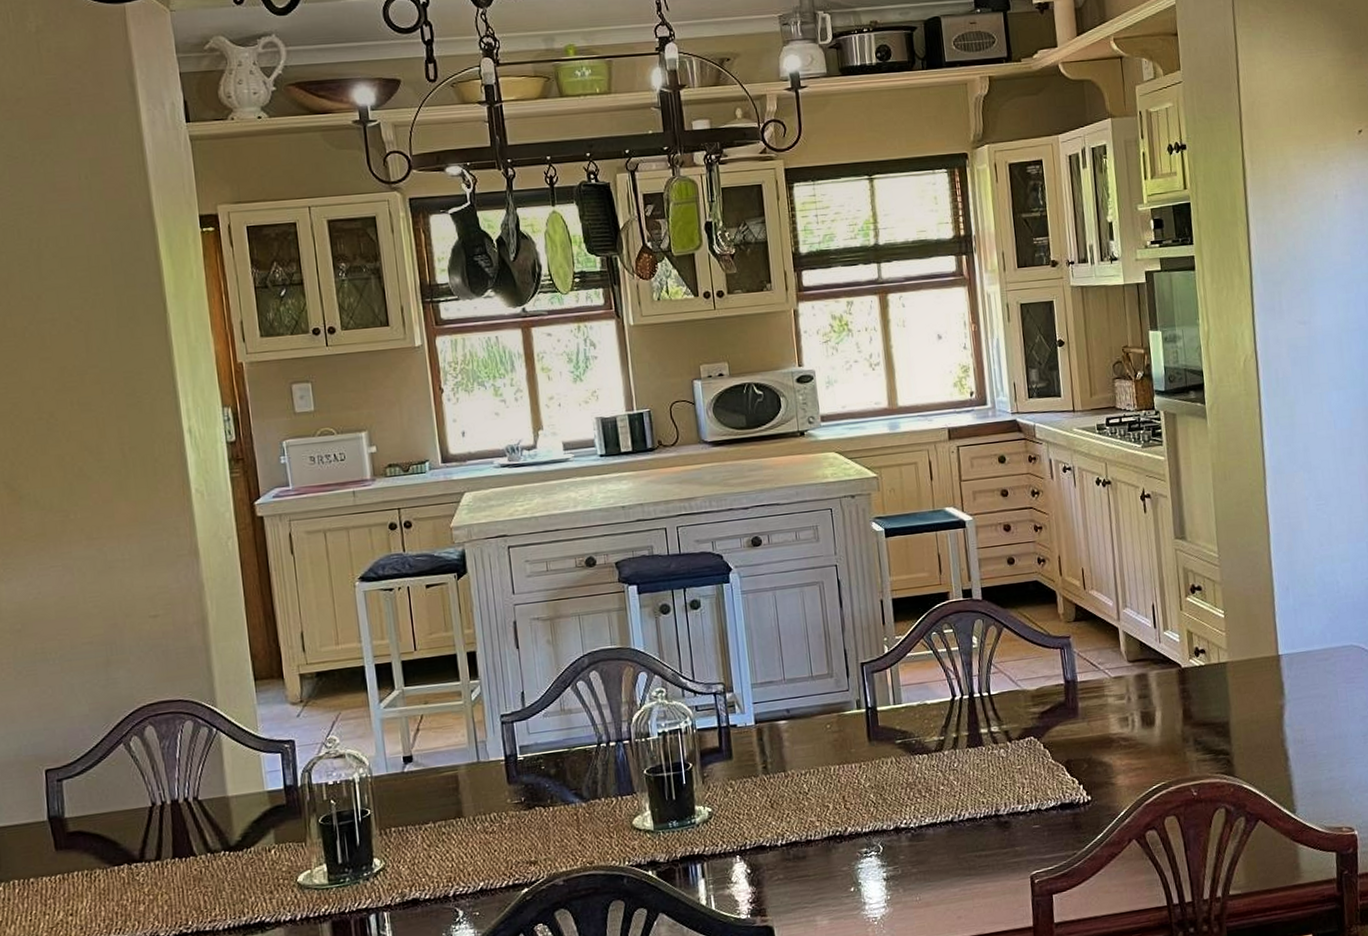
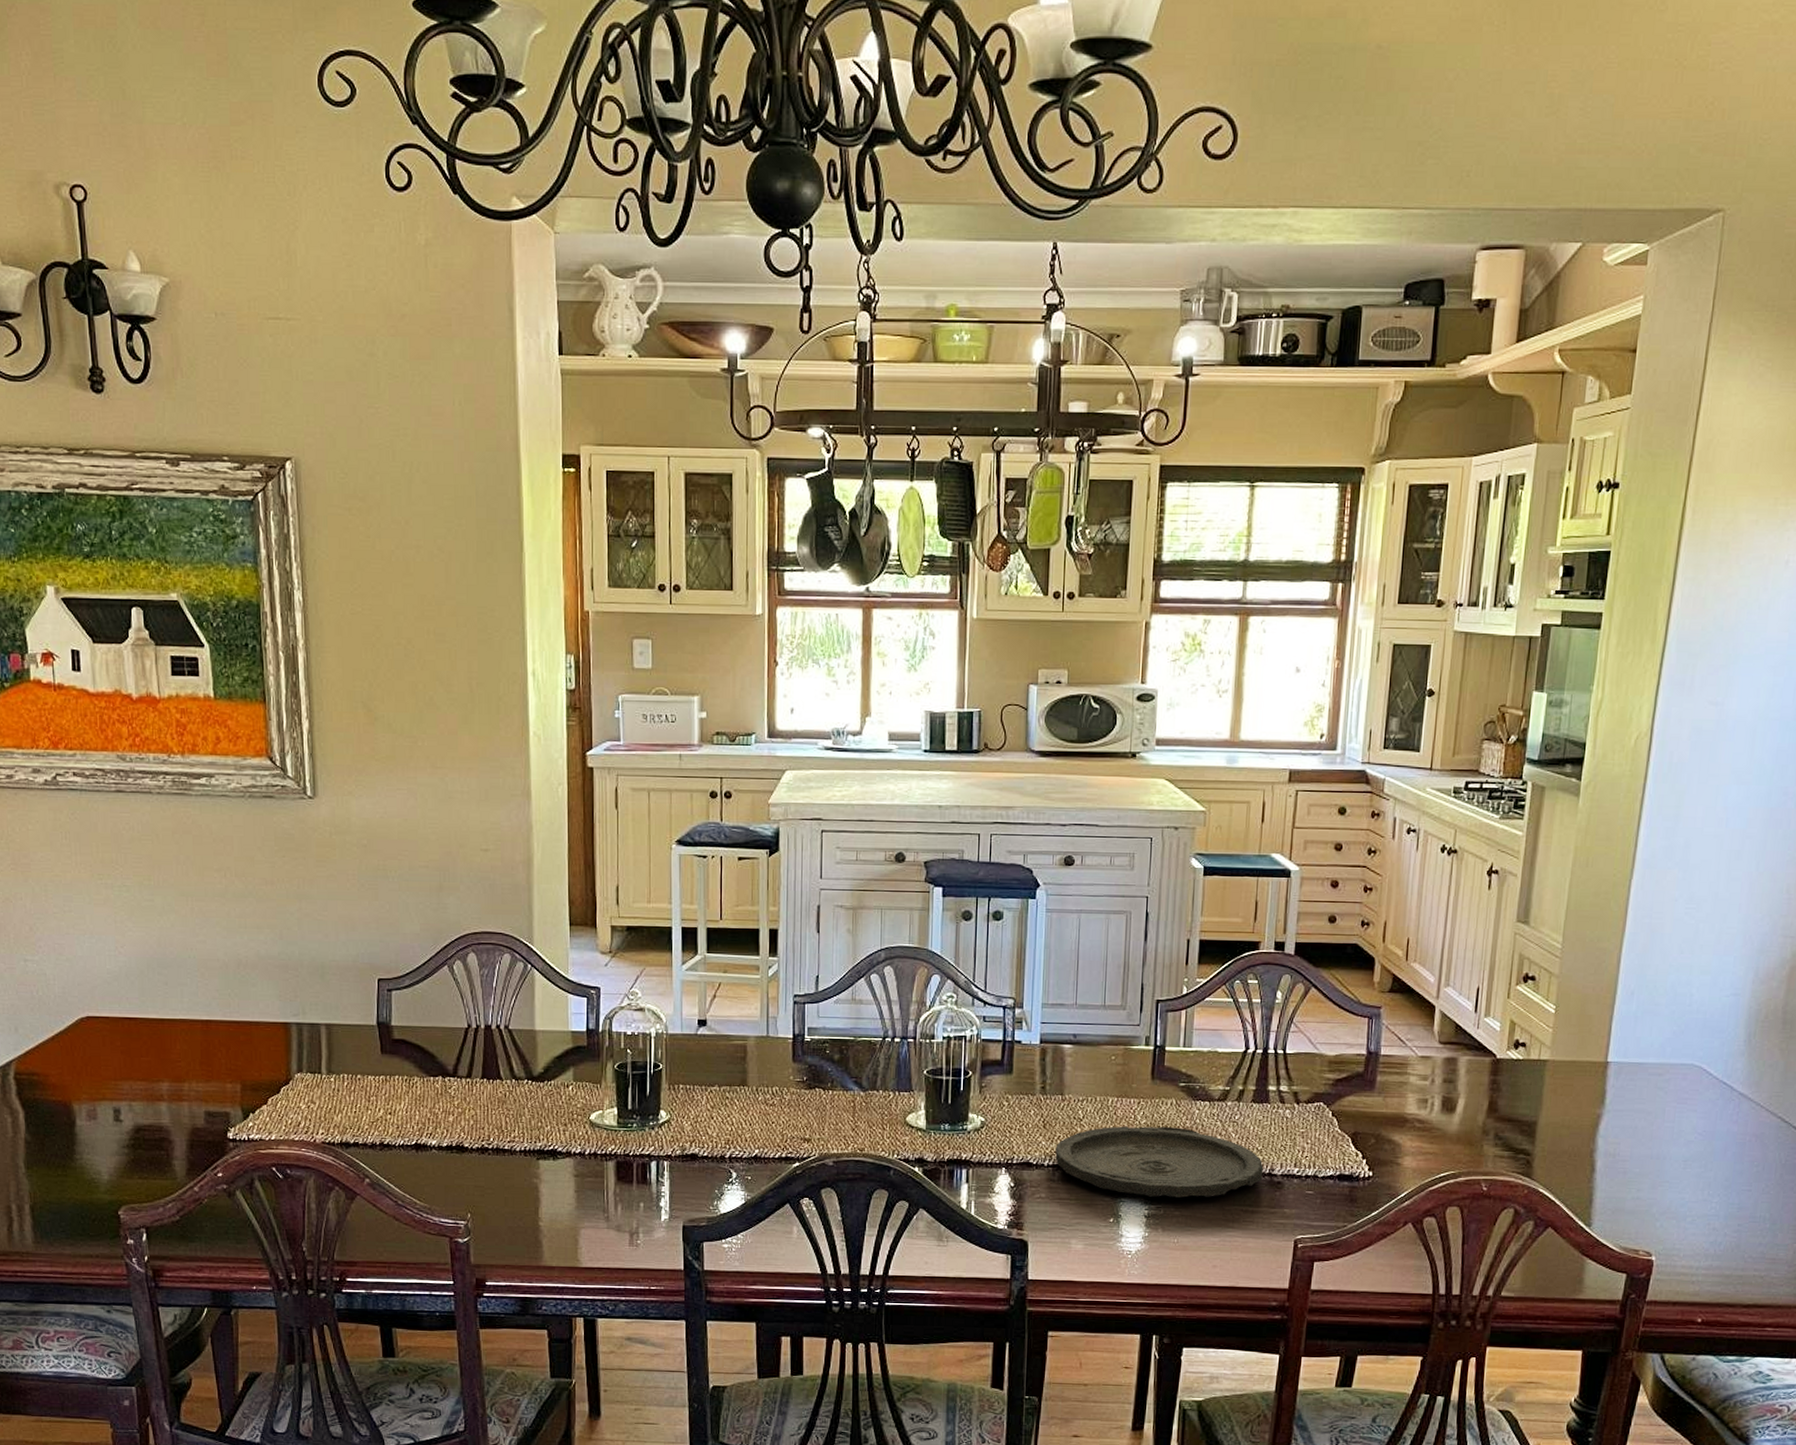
plate: none [786,784,990,860] -> present [1055,1126,1264,1198]

